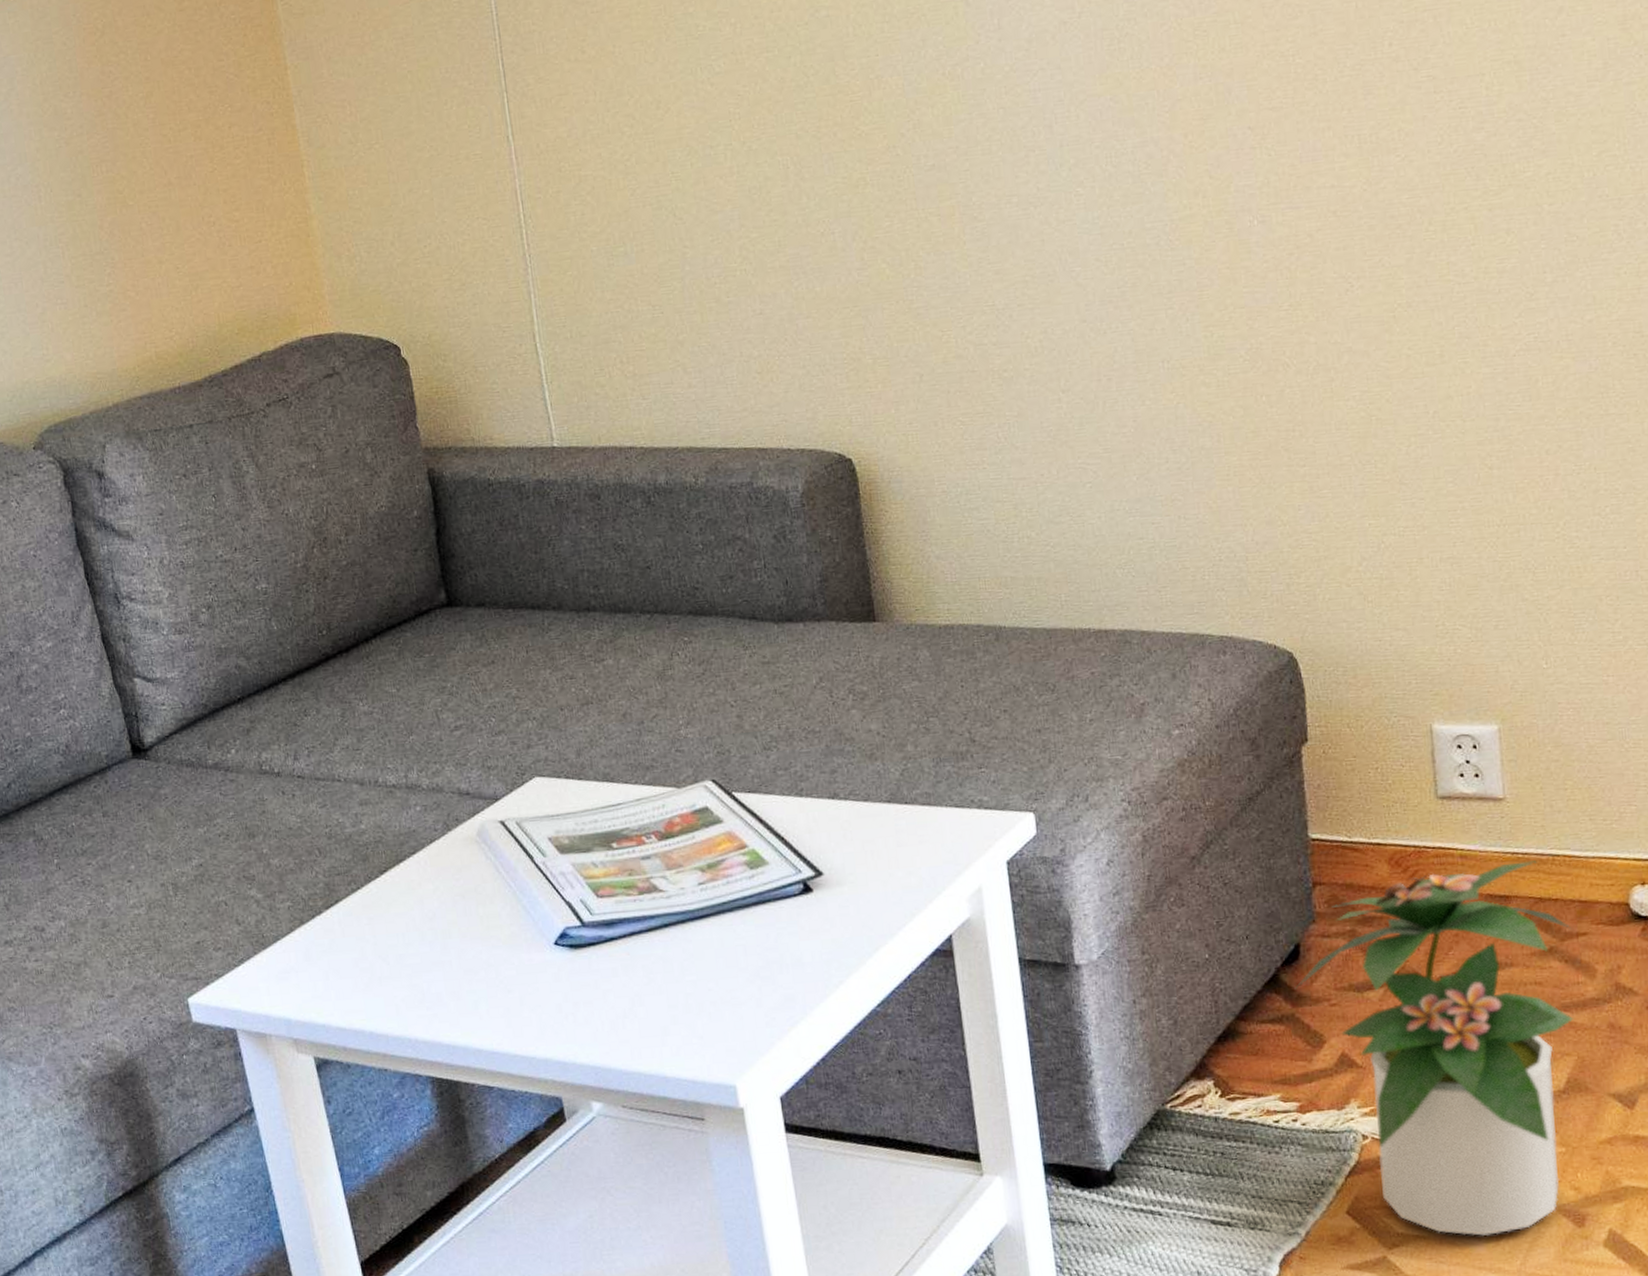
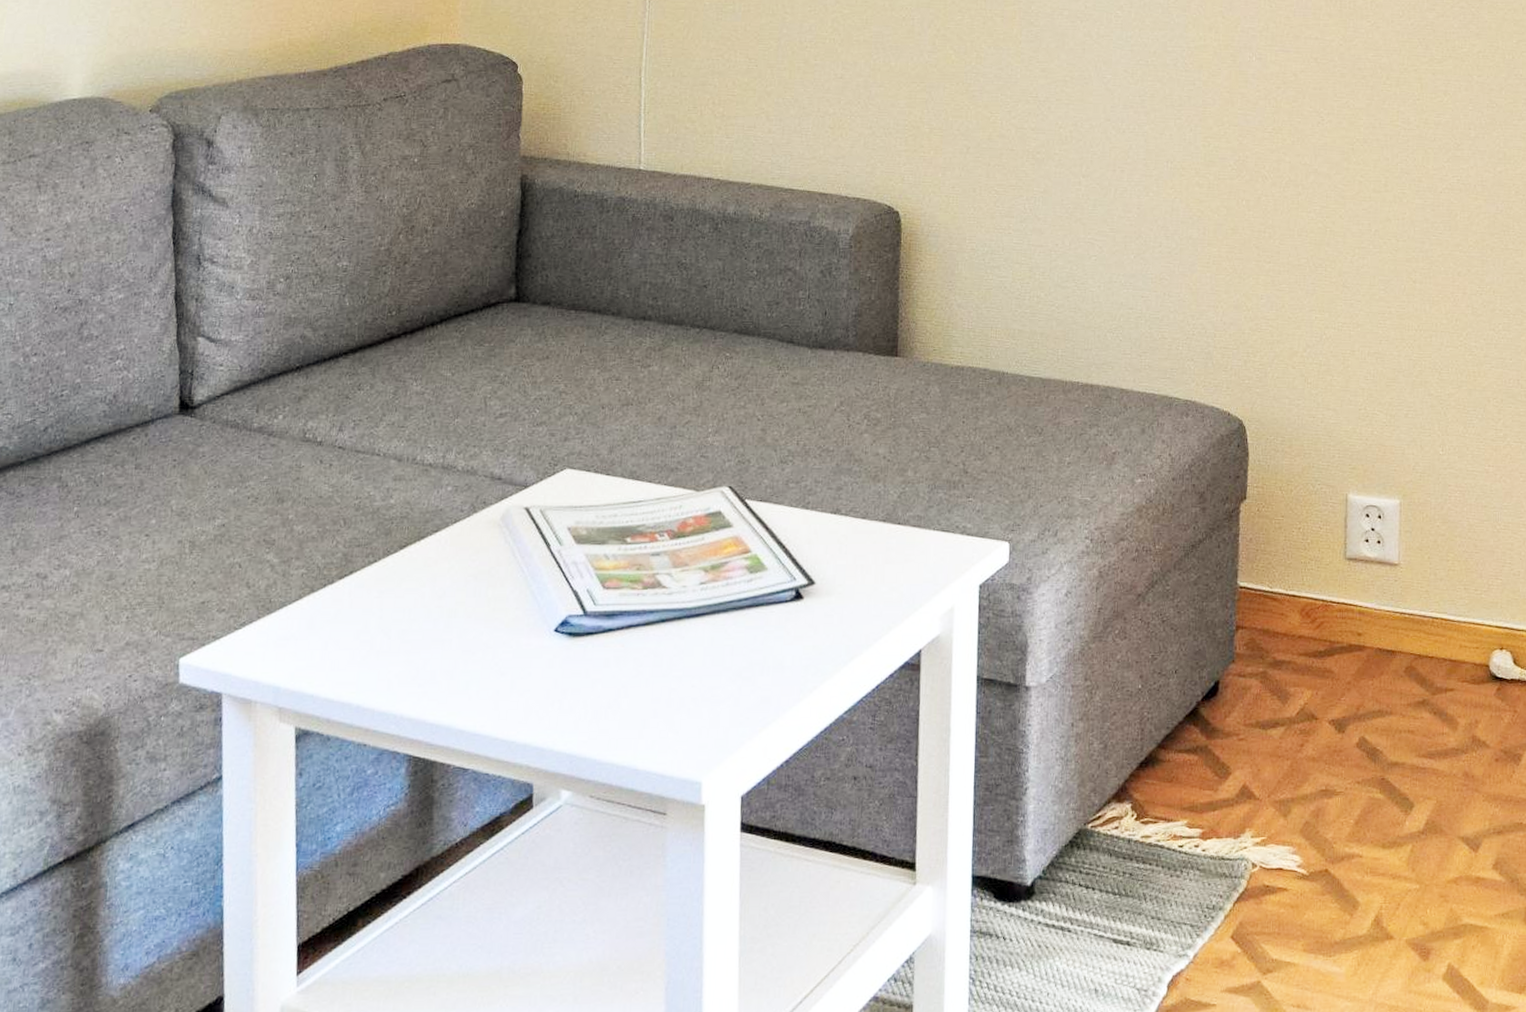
potted plant: present [1294,861,1574,1236] -> none [1210,621,1441,965]

